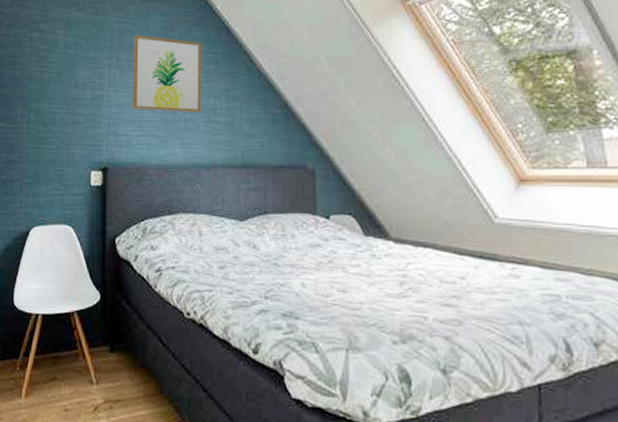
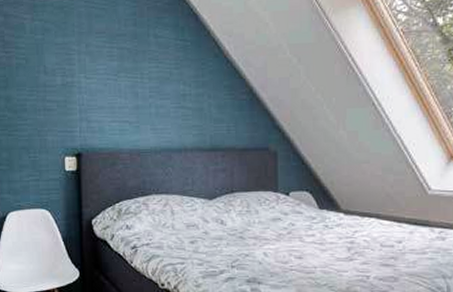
wall art: present [132,34,202,113] -> none [101,20,171,99]

